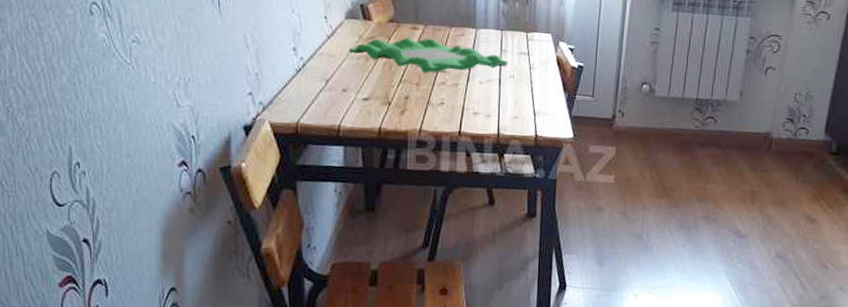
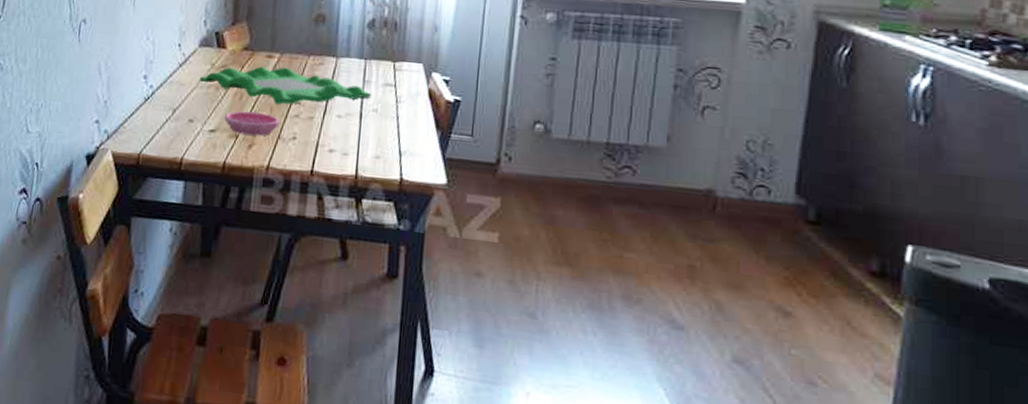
saucer: none [377,80,428,103] -> present [224,111,280,136]

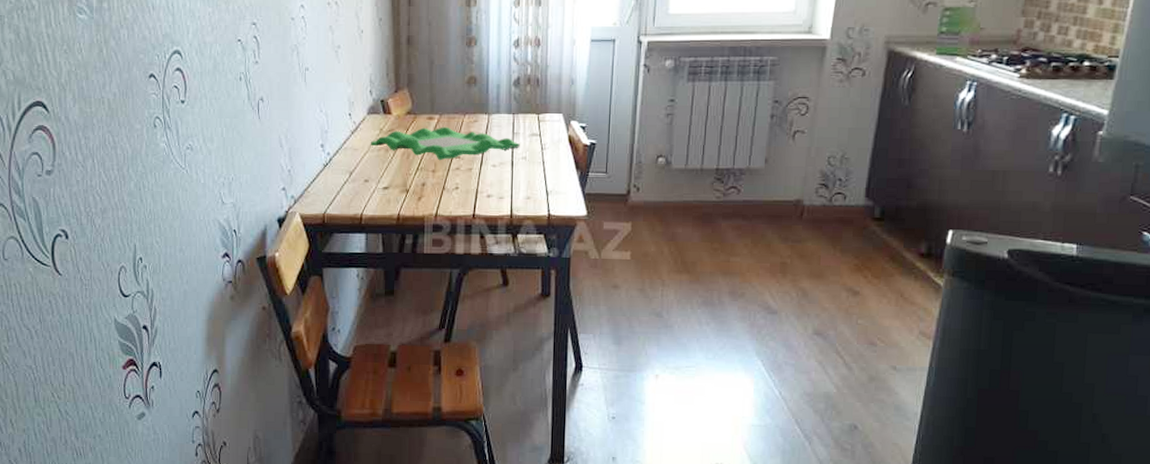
saucer: present [224,111,280,136] -> none [396,168,443,189]

